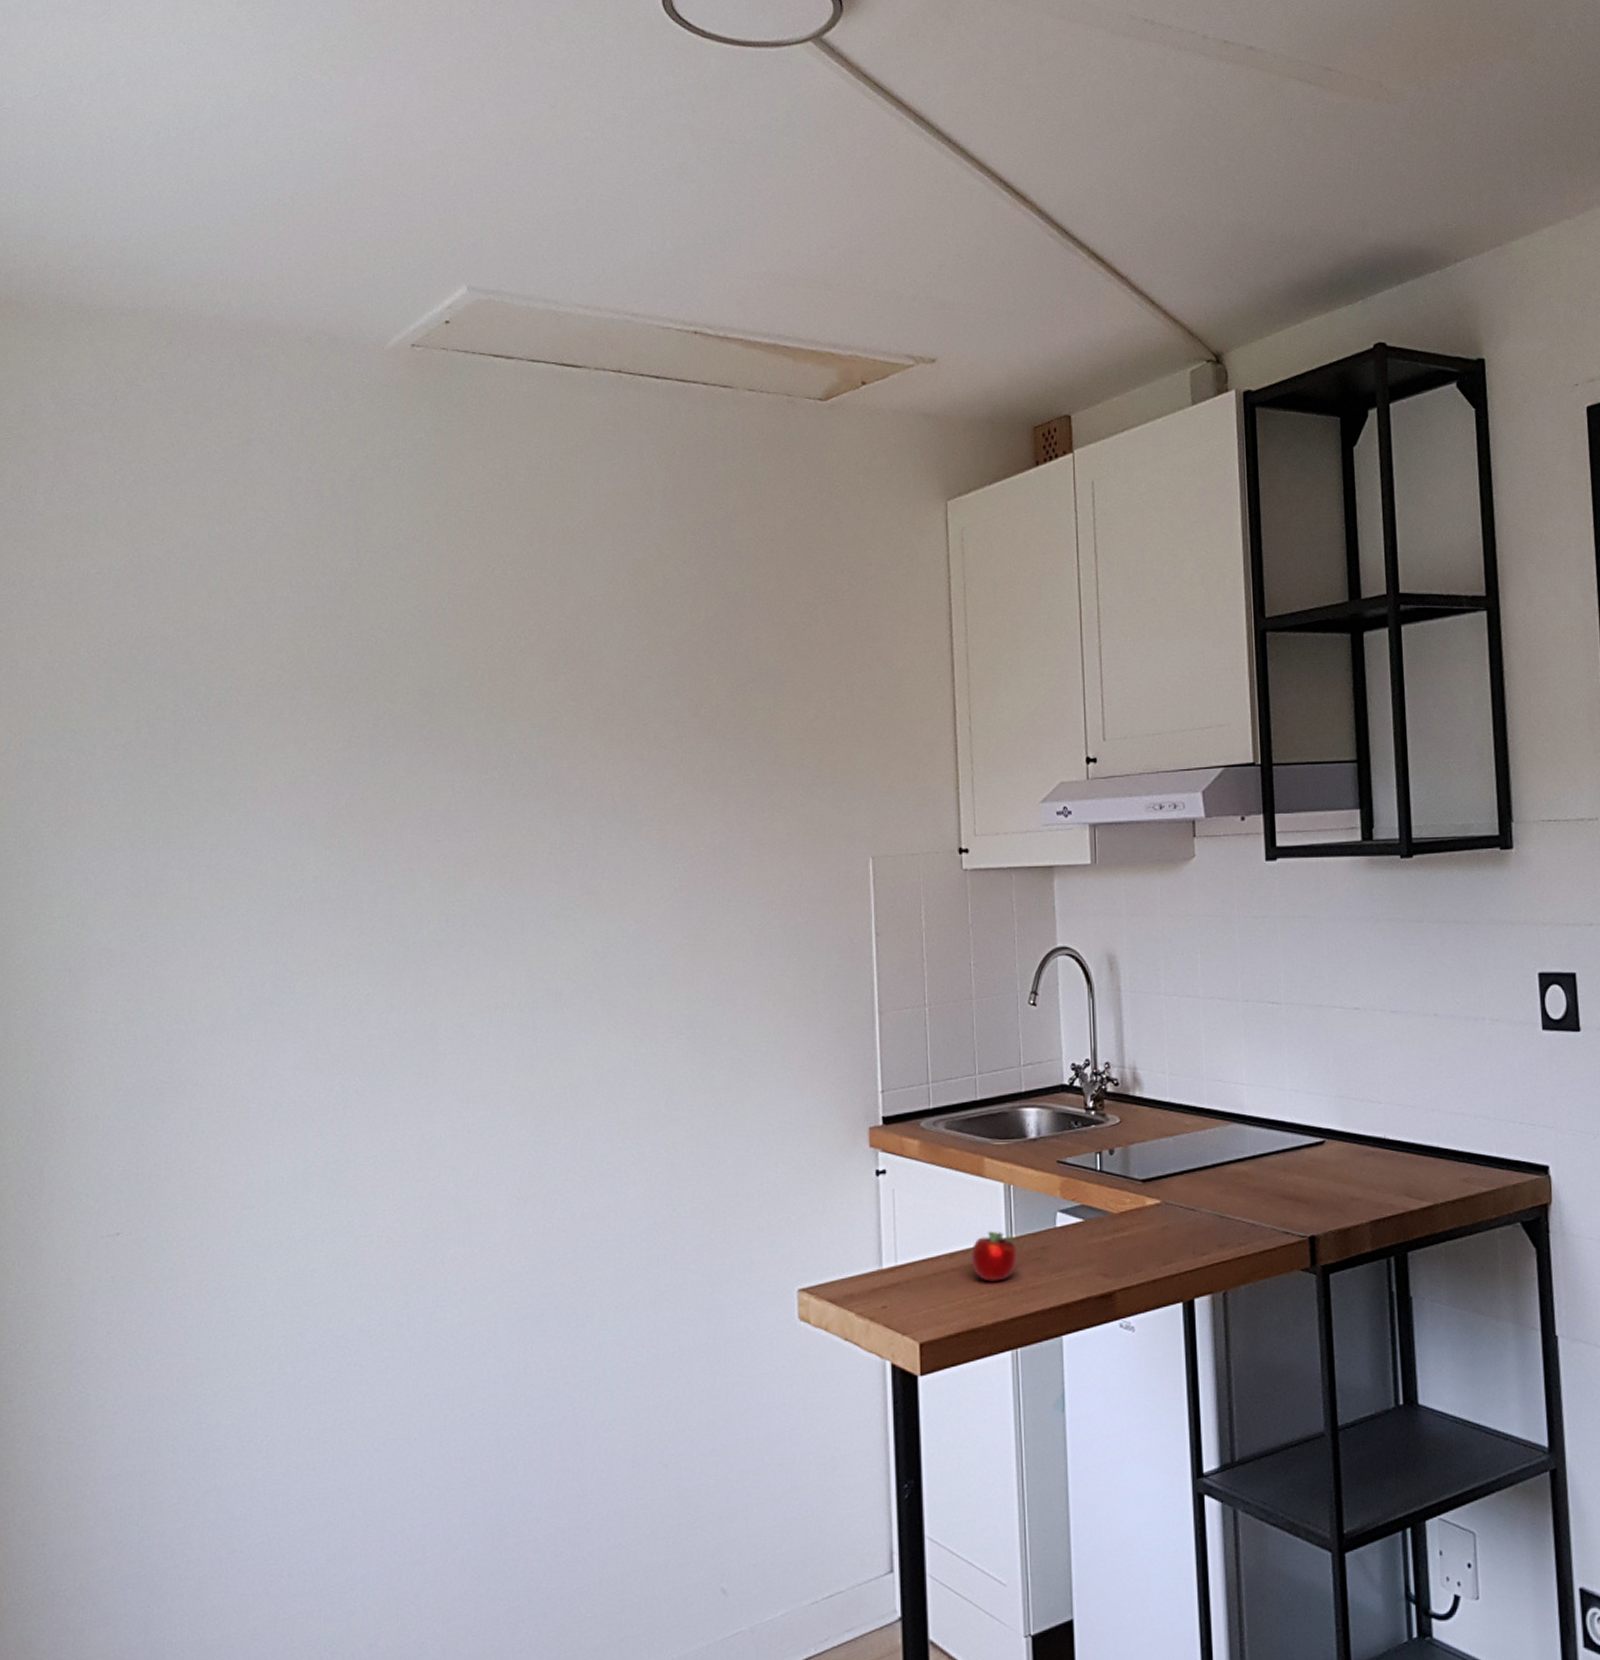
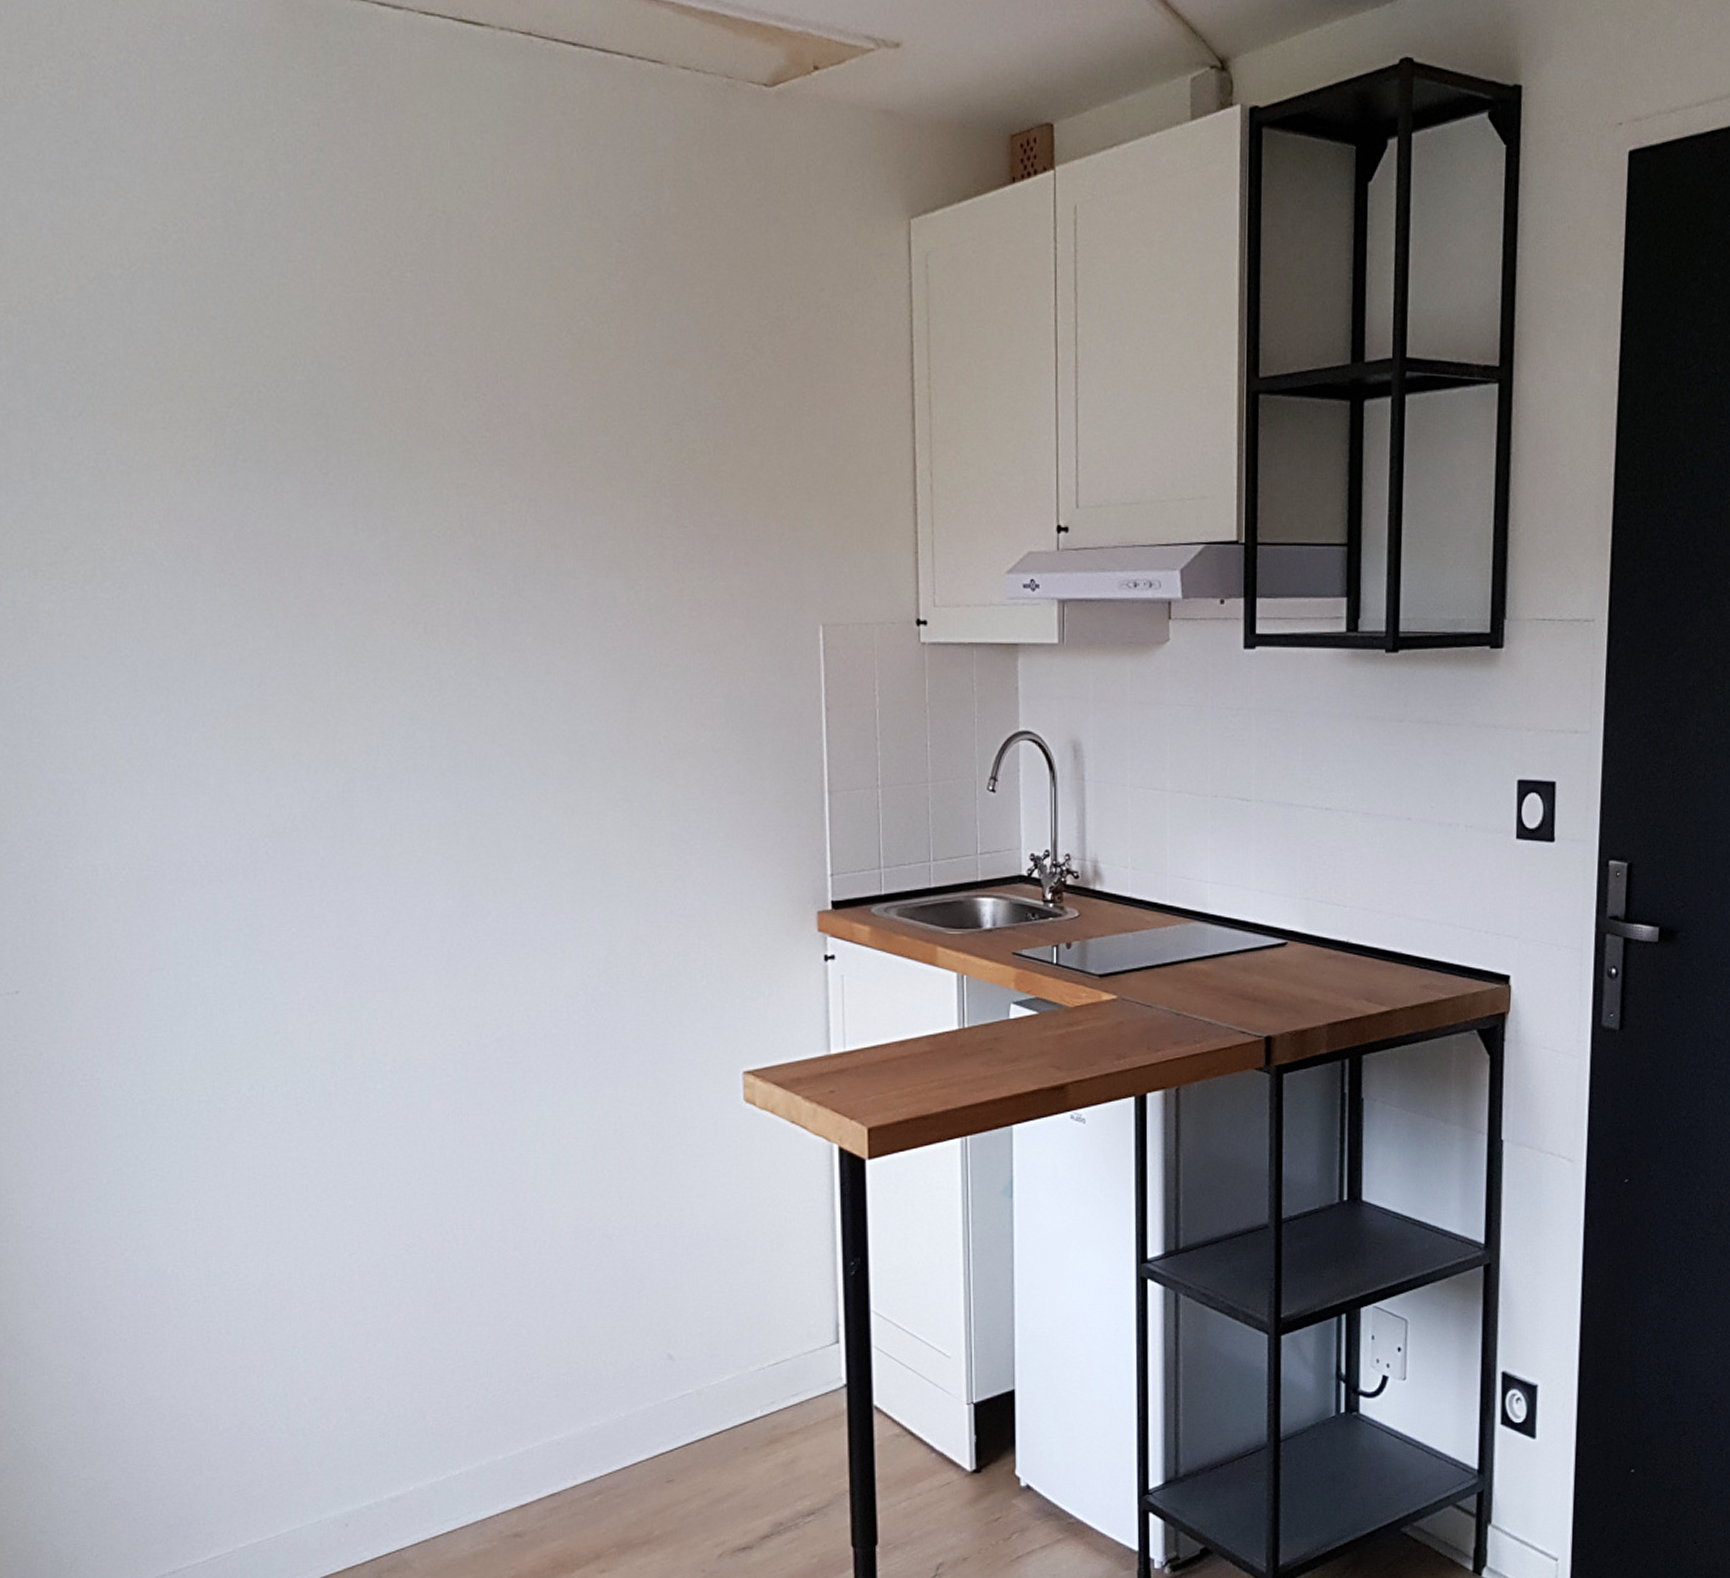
apple: present [971,1231,1018,1282] -> none [922,1020,970,1070]

